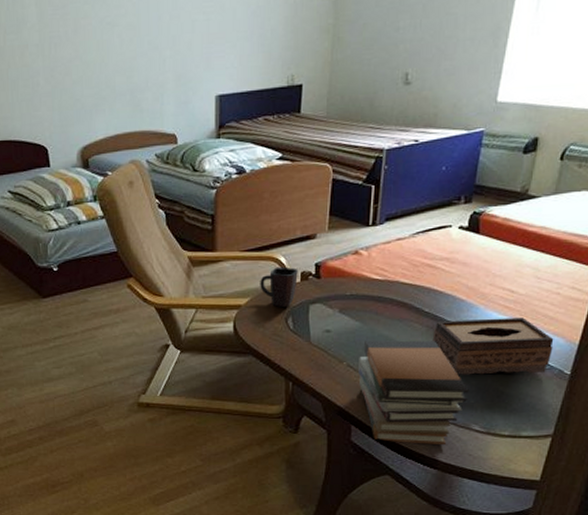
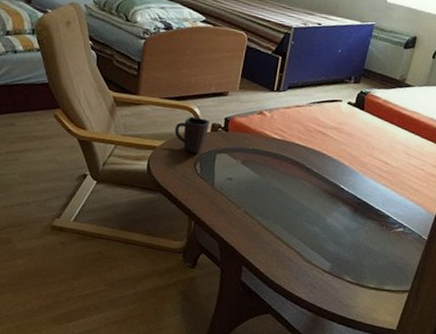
book stack: present [358,340,469,446] -> none [253,192,345,292]
tissue box: present [432,317,554,375] -> none [318,181,417,236]

